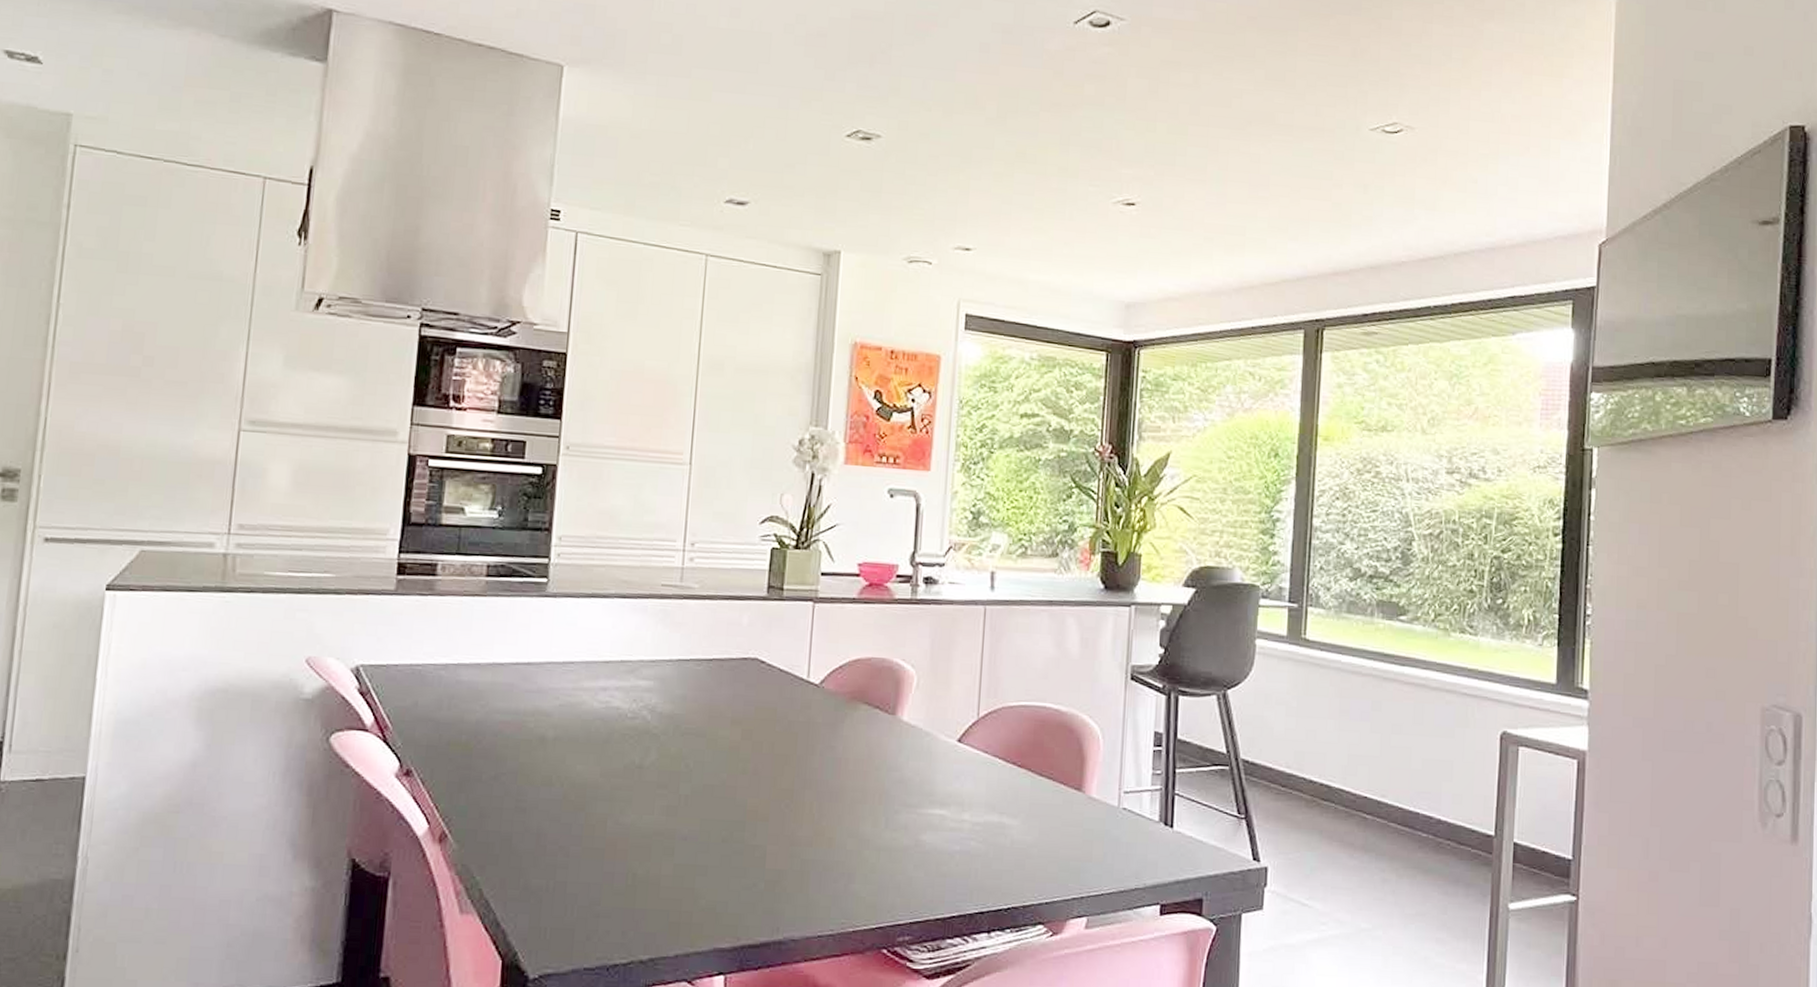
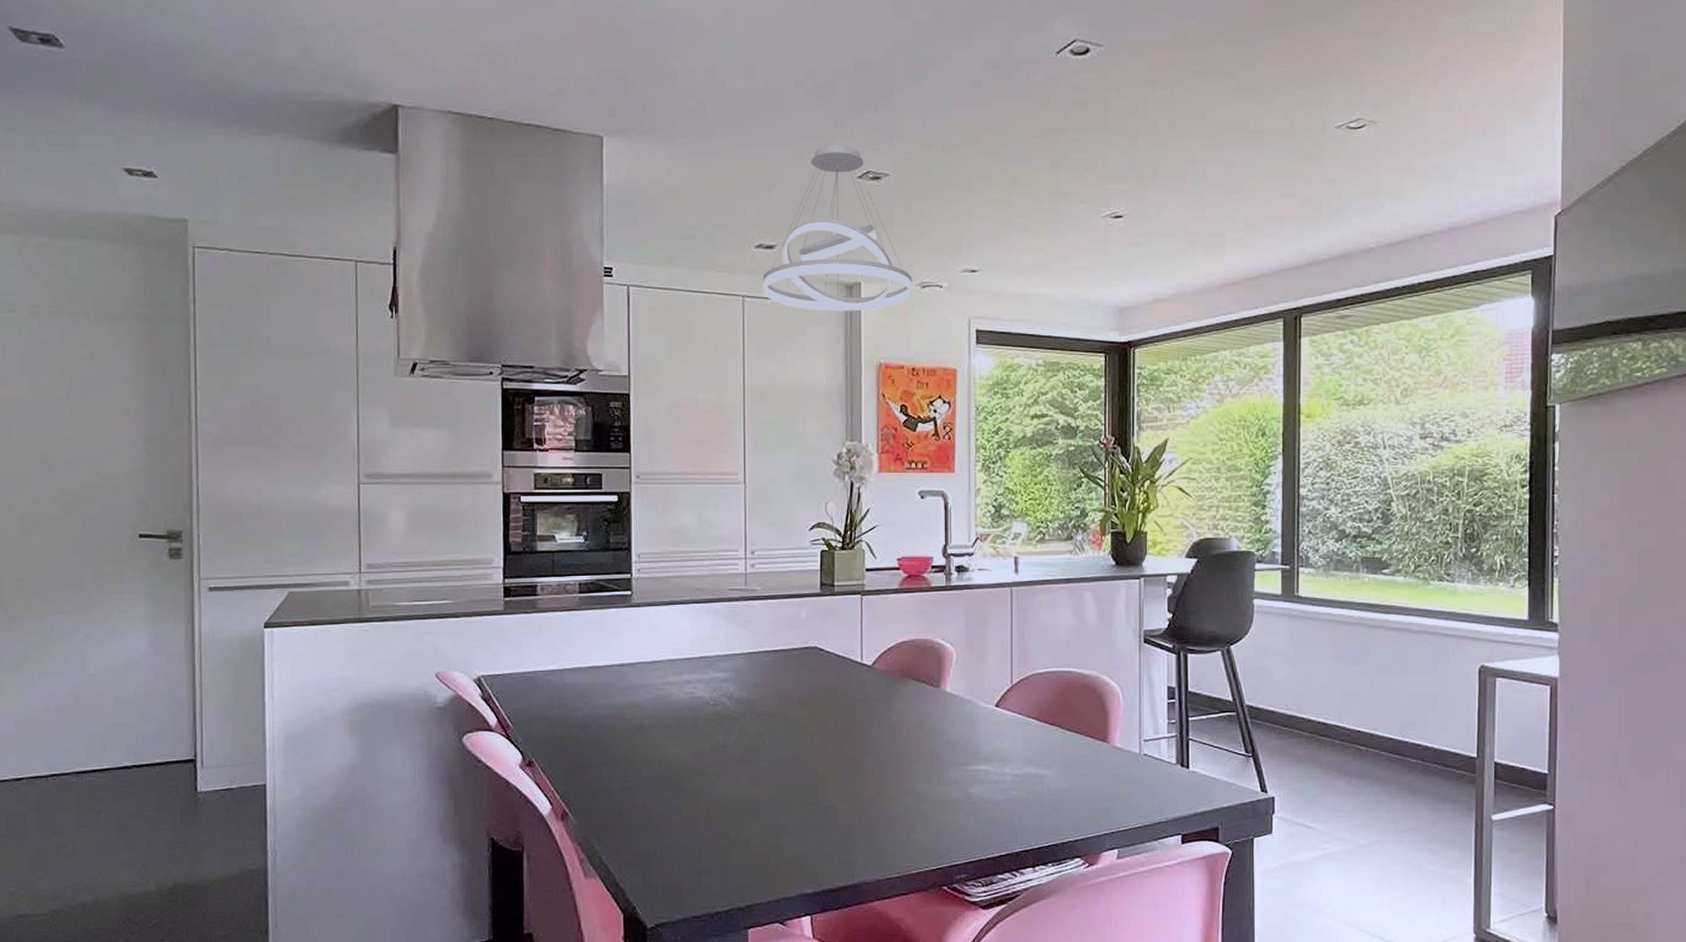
pendant light: none [729,98,899,283] -> present [762,144,912,311]

